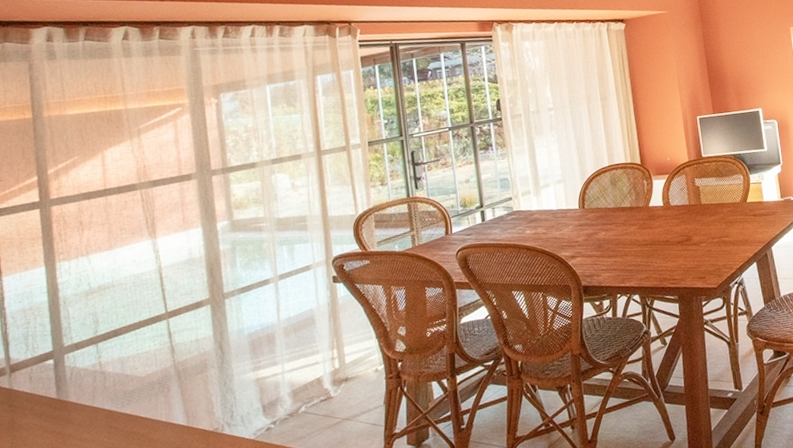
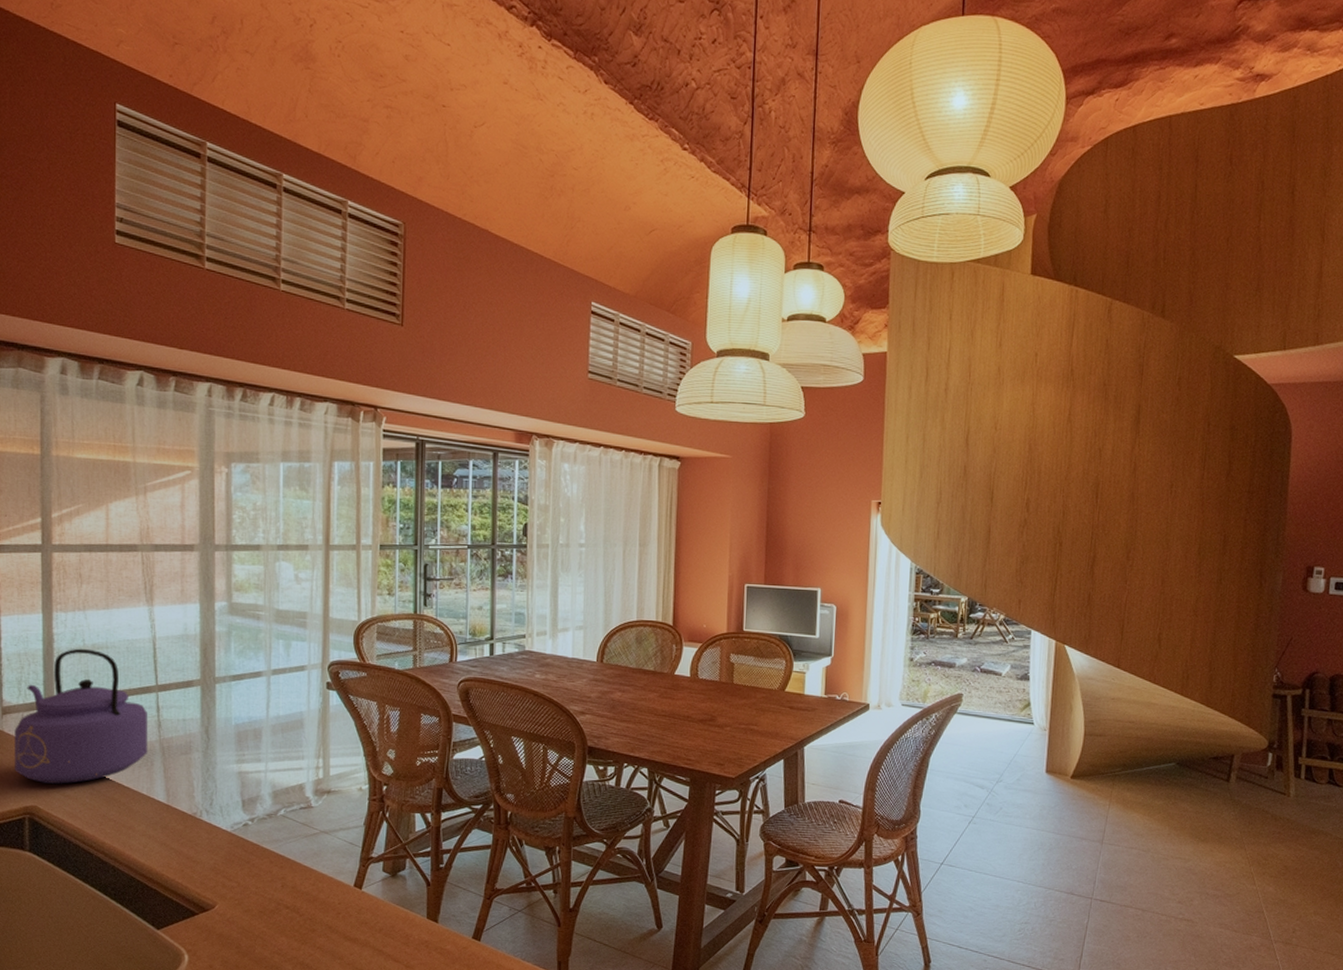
kettle: none [24,291,164,433] -> present [14,648,148,784]

